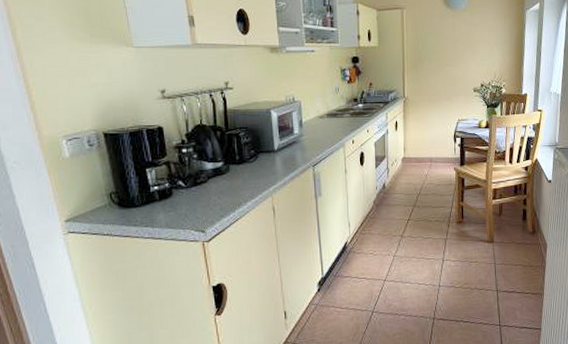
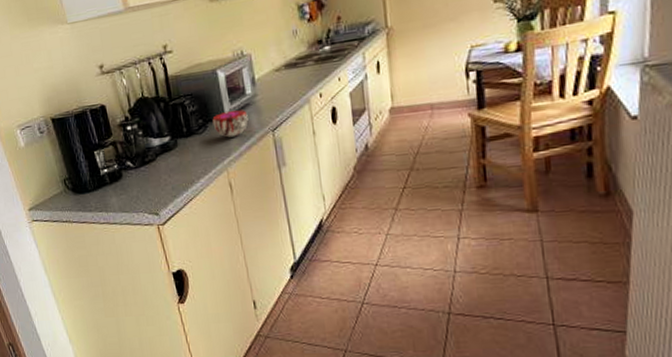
decorative bowl: none [263,146,294,168] -> present [212,110,249,138]

